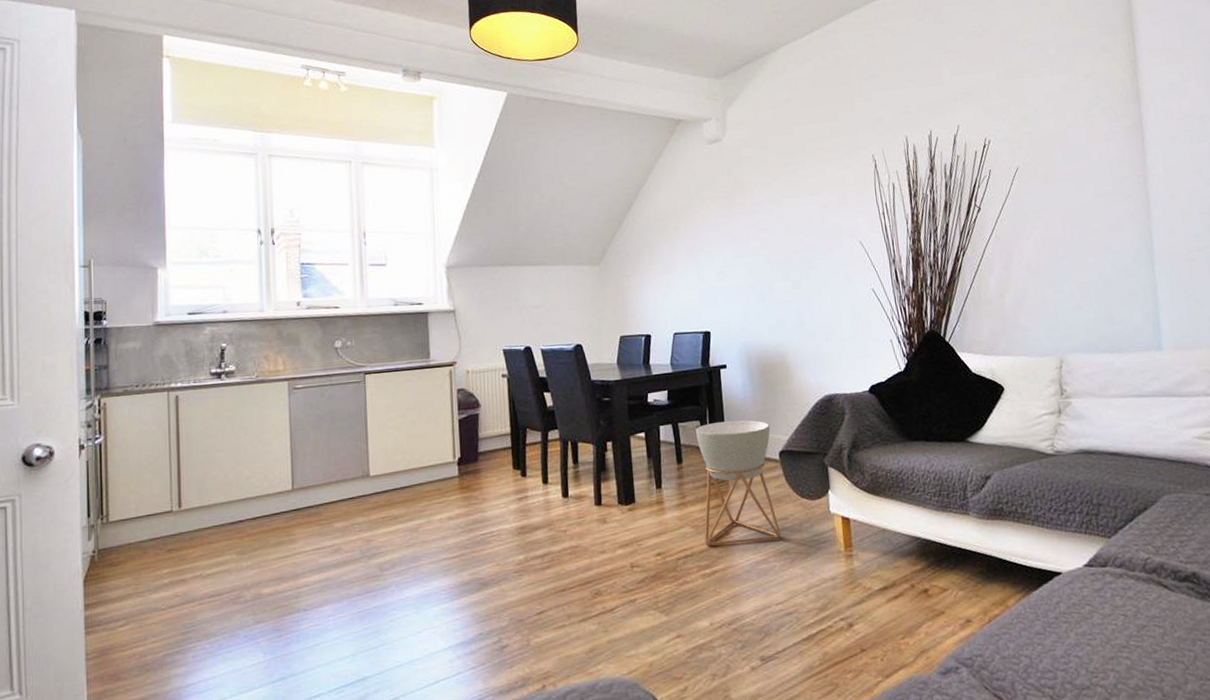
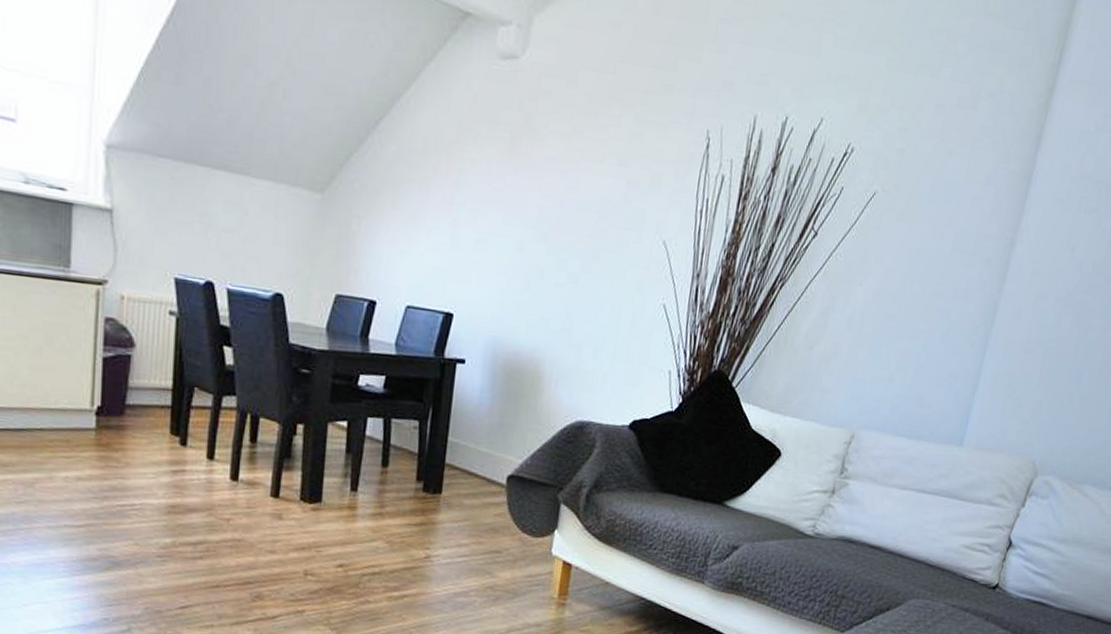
planter: present [695,420,782,546] -> none [398,426,504,573]

